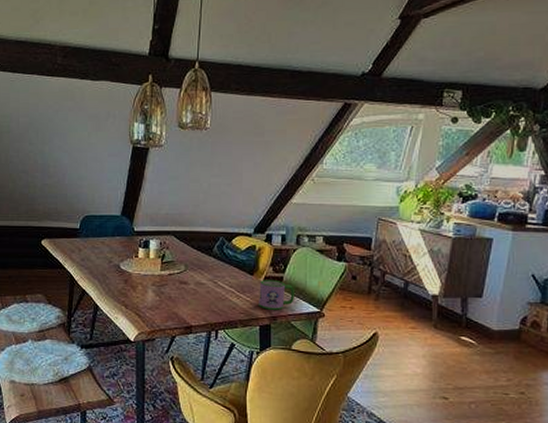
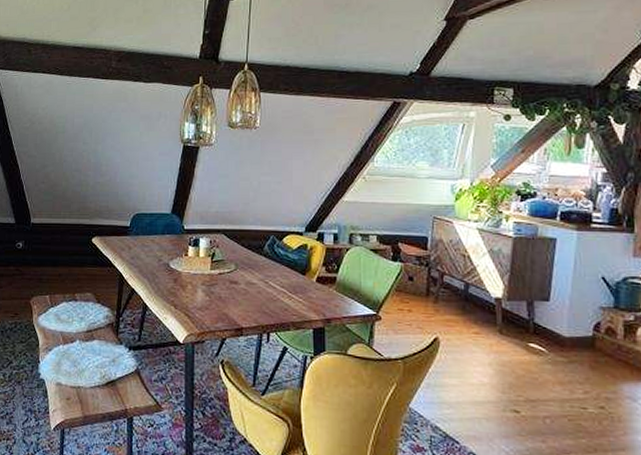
mug: present [259,279,294,310] -> none [311,279,349,312]

